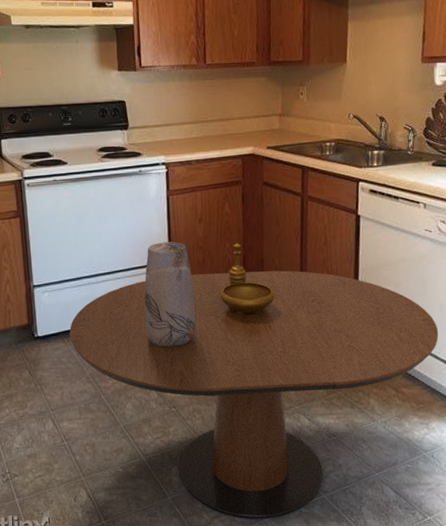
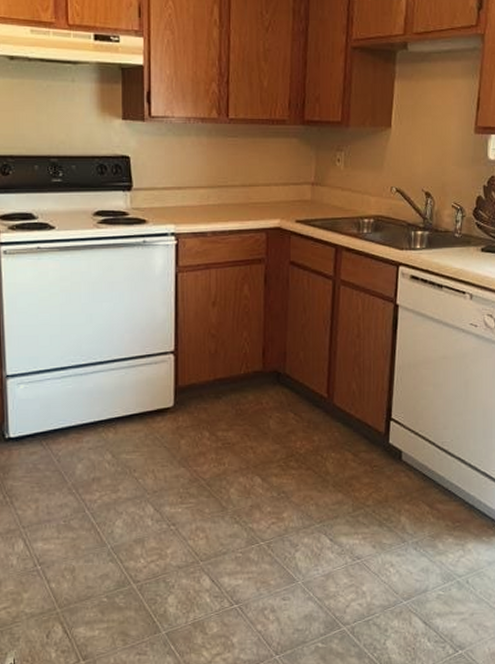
dining table: present [69,270,439,518] -> none [49,366,480,655]
vase: present [144,242,196,347] -> none [142,328,204,453]
decorative bowl: present [220,243,274,314] -> none [234,332,297,416]

